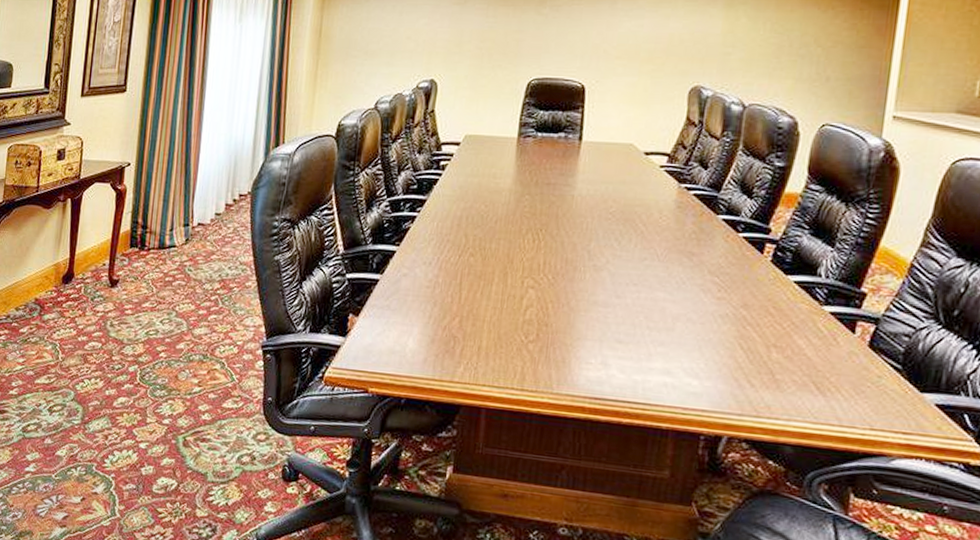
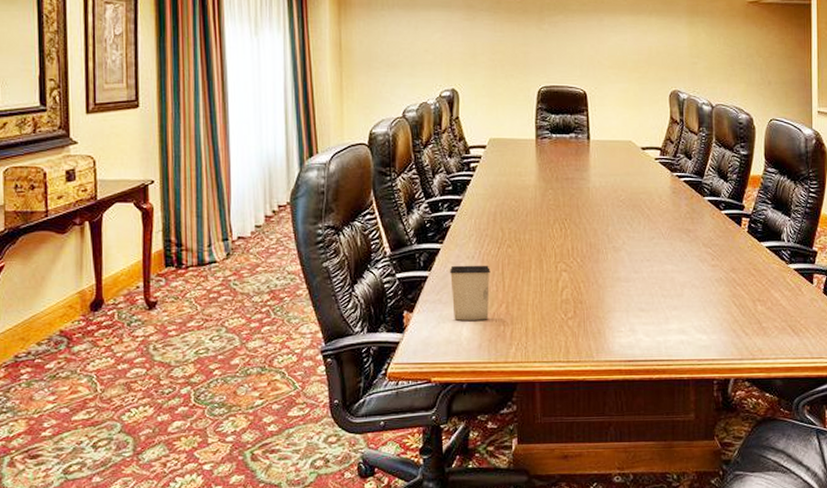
cup: none [401,270,448,333] -> present [449,265,491,321]

